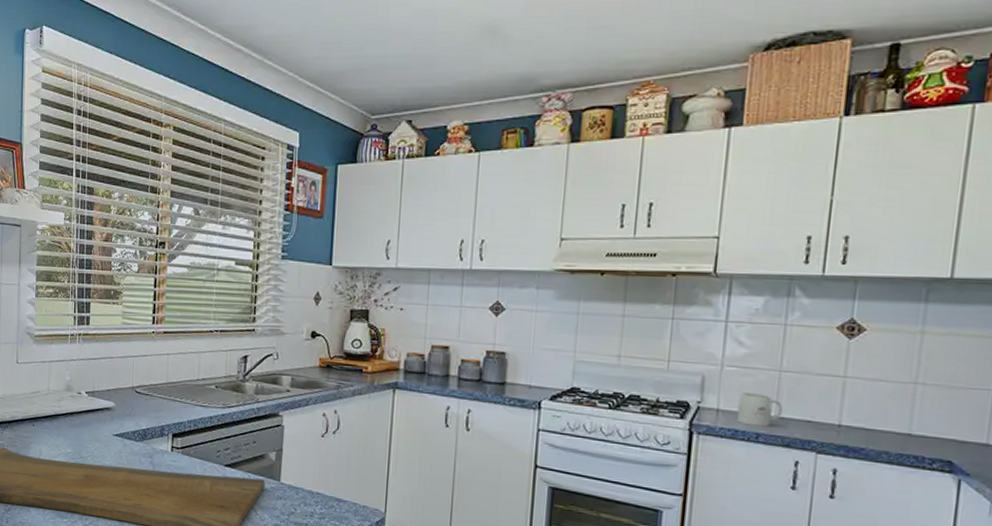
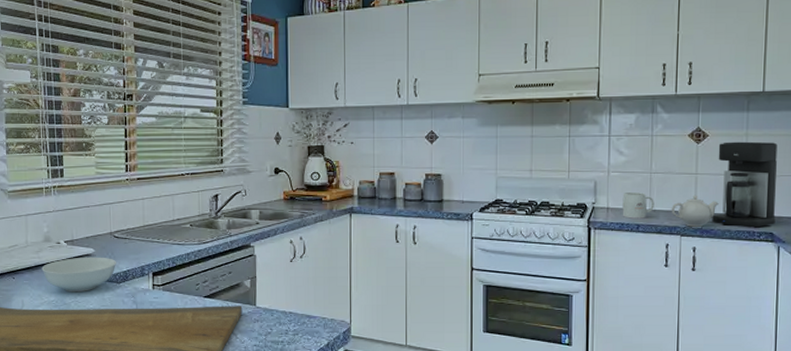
bowl: none [61,410,137,447] -> present [41,257,117,293]
teapot: none [805,403,875,444] -> present [671,195,719,227]
coffee maker: none [862,339,968,453] -> present [712,141,778,228]

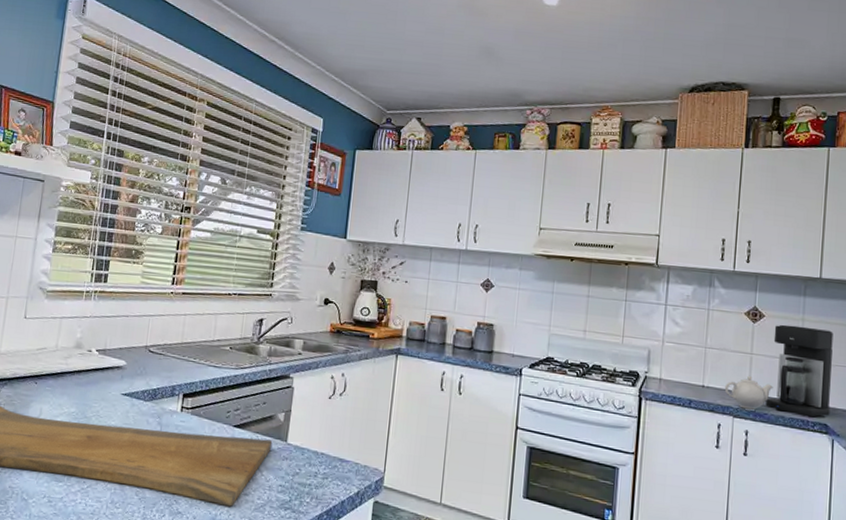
bowl: present [41,257,117,293] -> none [67,368,148,406]
mug: present [622,192,654,219] -> none [674,365,708,394]

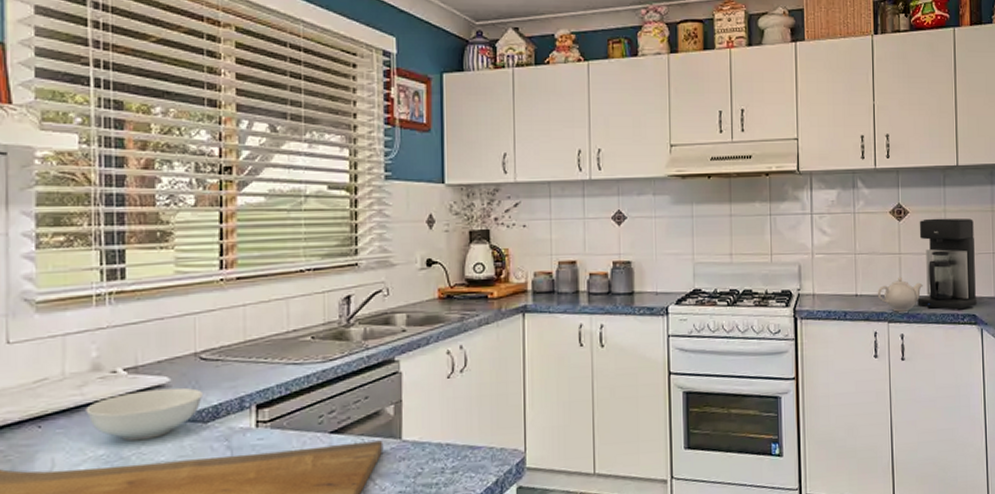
bowl: none [67,368,148,406] -> present [85,387,204,441]

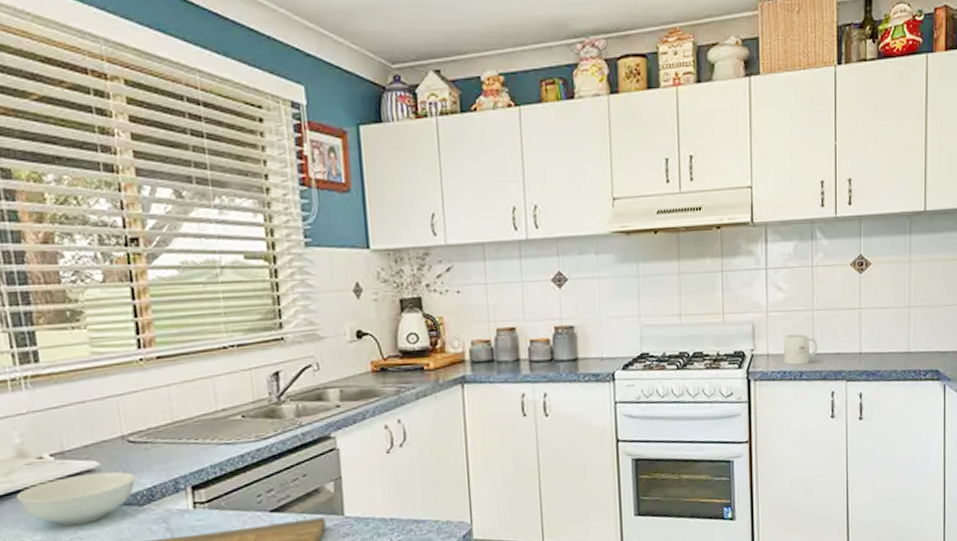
mug: none [828,276,860,306] -> present [783,334,818,366]
teapot: present [877,276,923,312] -> none [835,332,884,370]
coffee maker: present [917,218,977,311] -> none [877,268,941,367]

